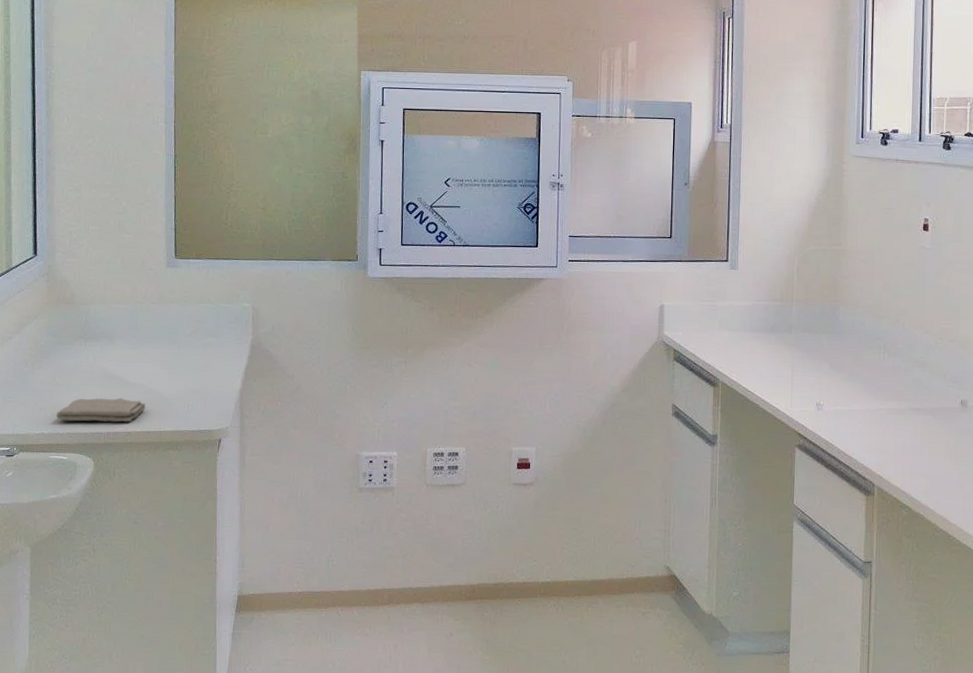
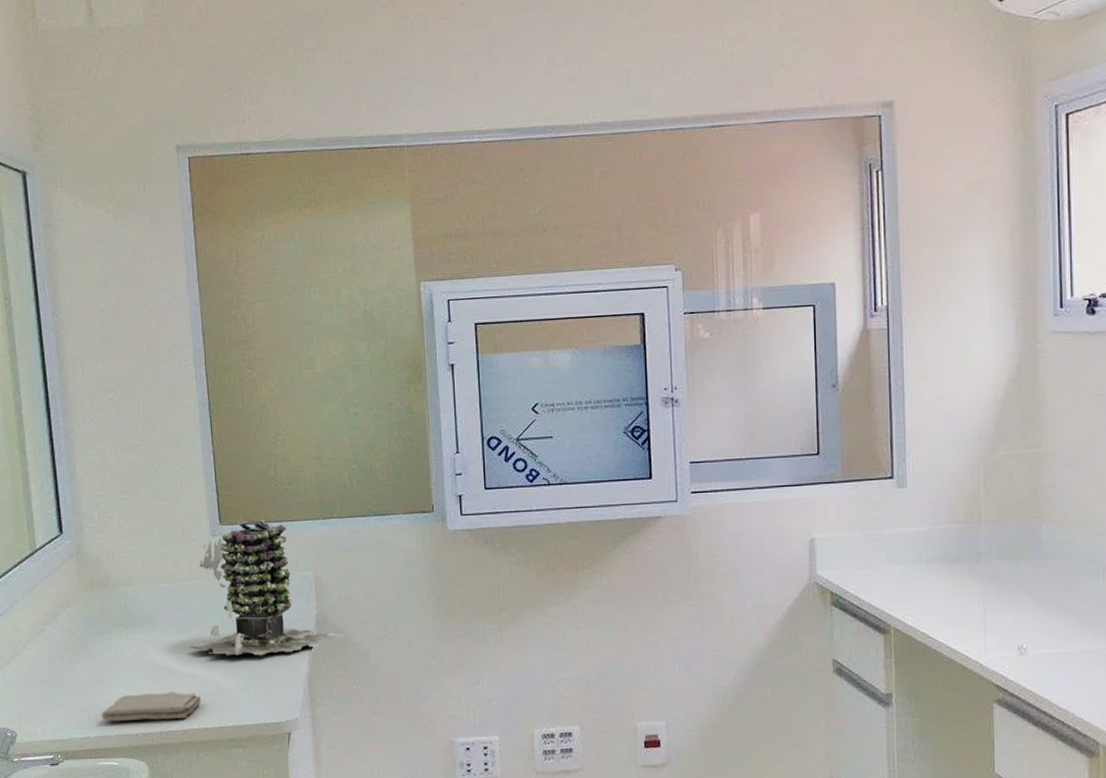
succulent plant: none [138,256,278,372] -> present [188,519,349,656]

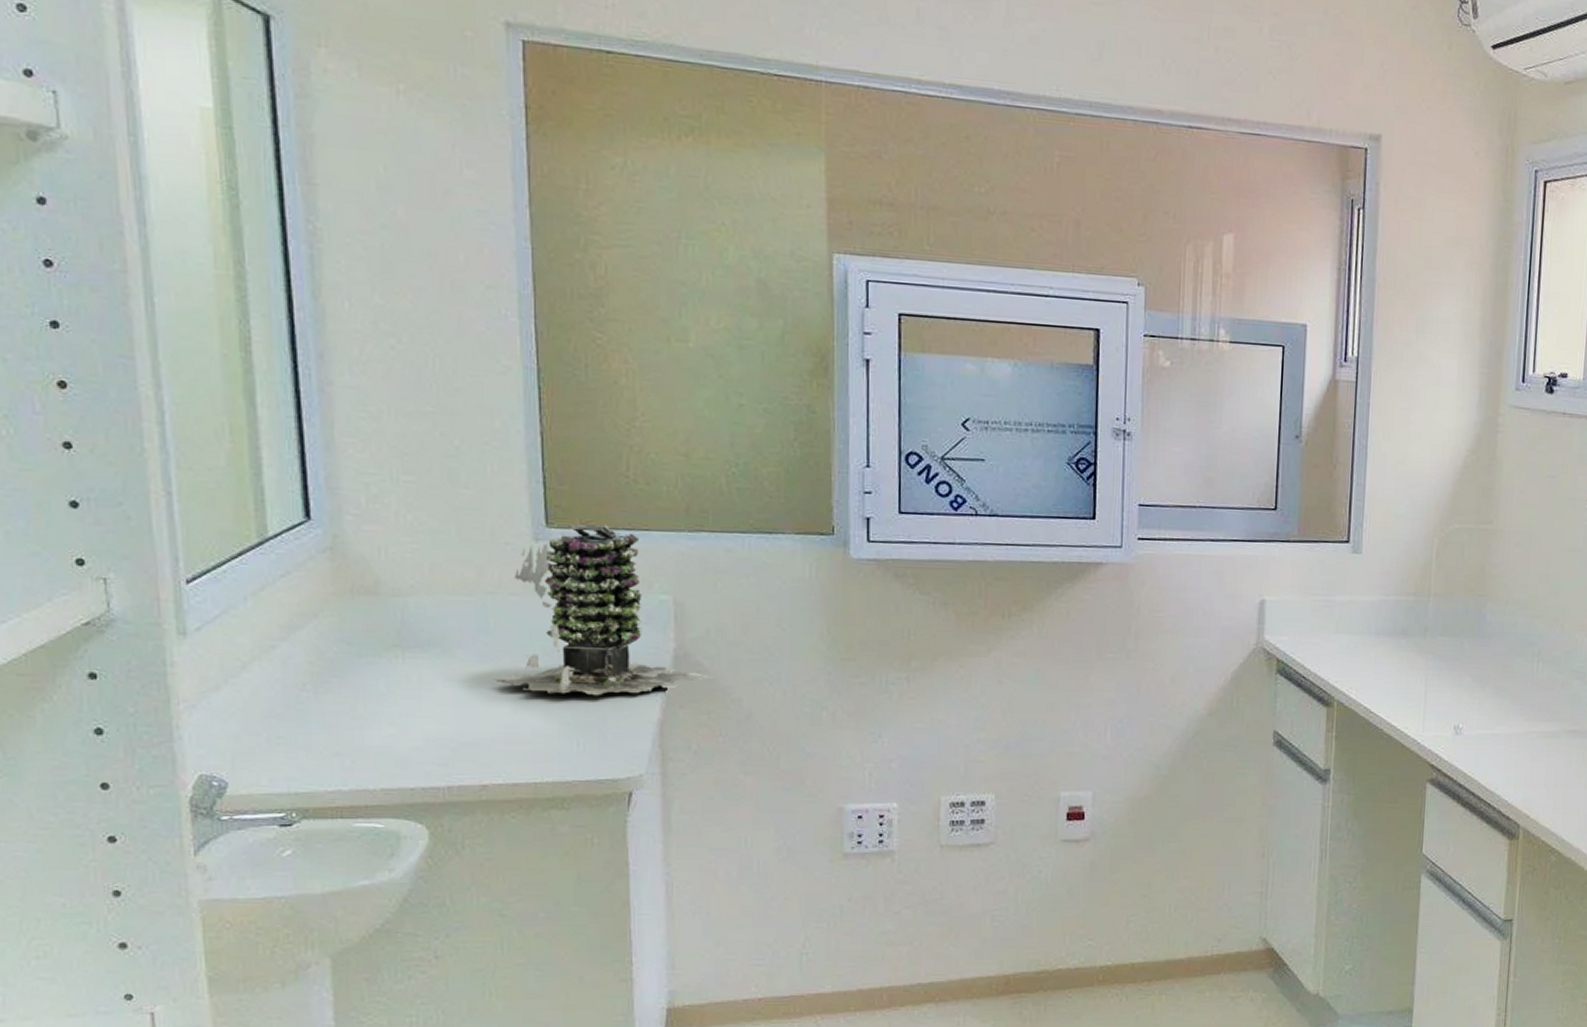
washcloth: present [102,691,202,722] -> none [362,735,510,772]

